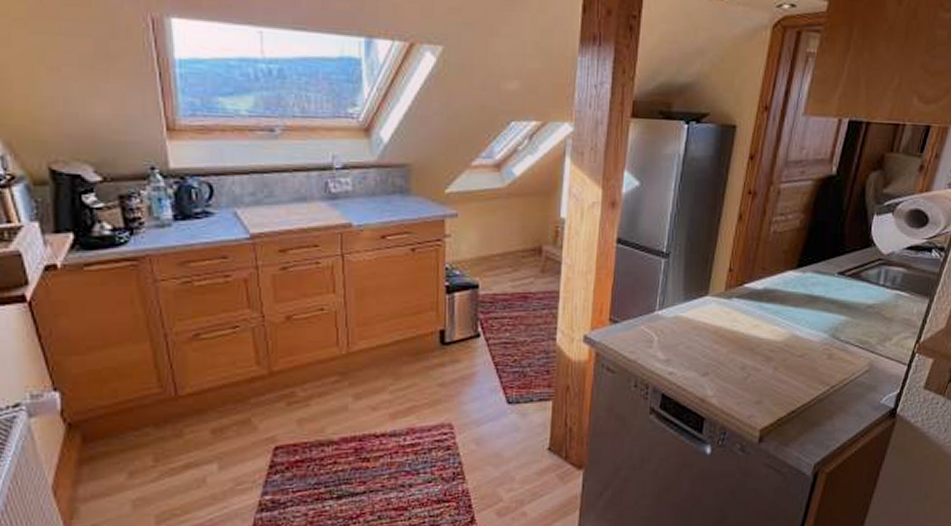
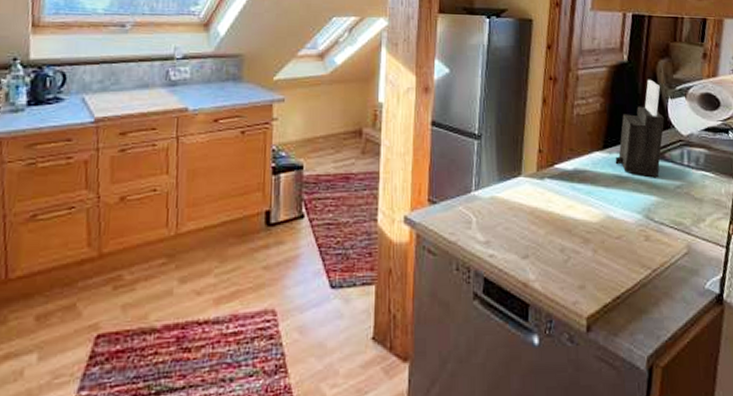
knife block: none [808,193,867,298] -> present [615,79,665,178]

